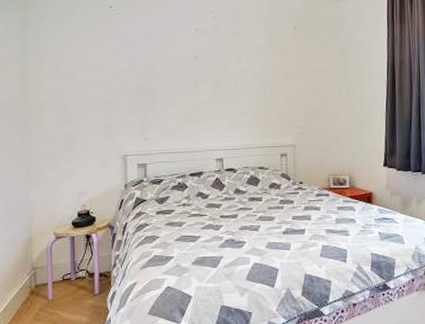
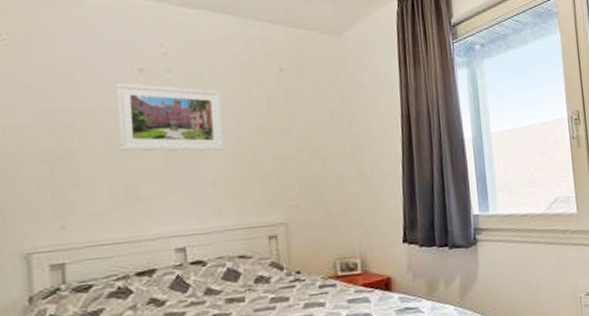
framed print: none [181,39,252,89] -> present [116,83,225,151]

